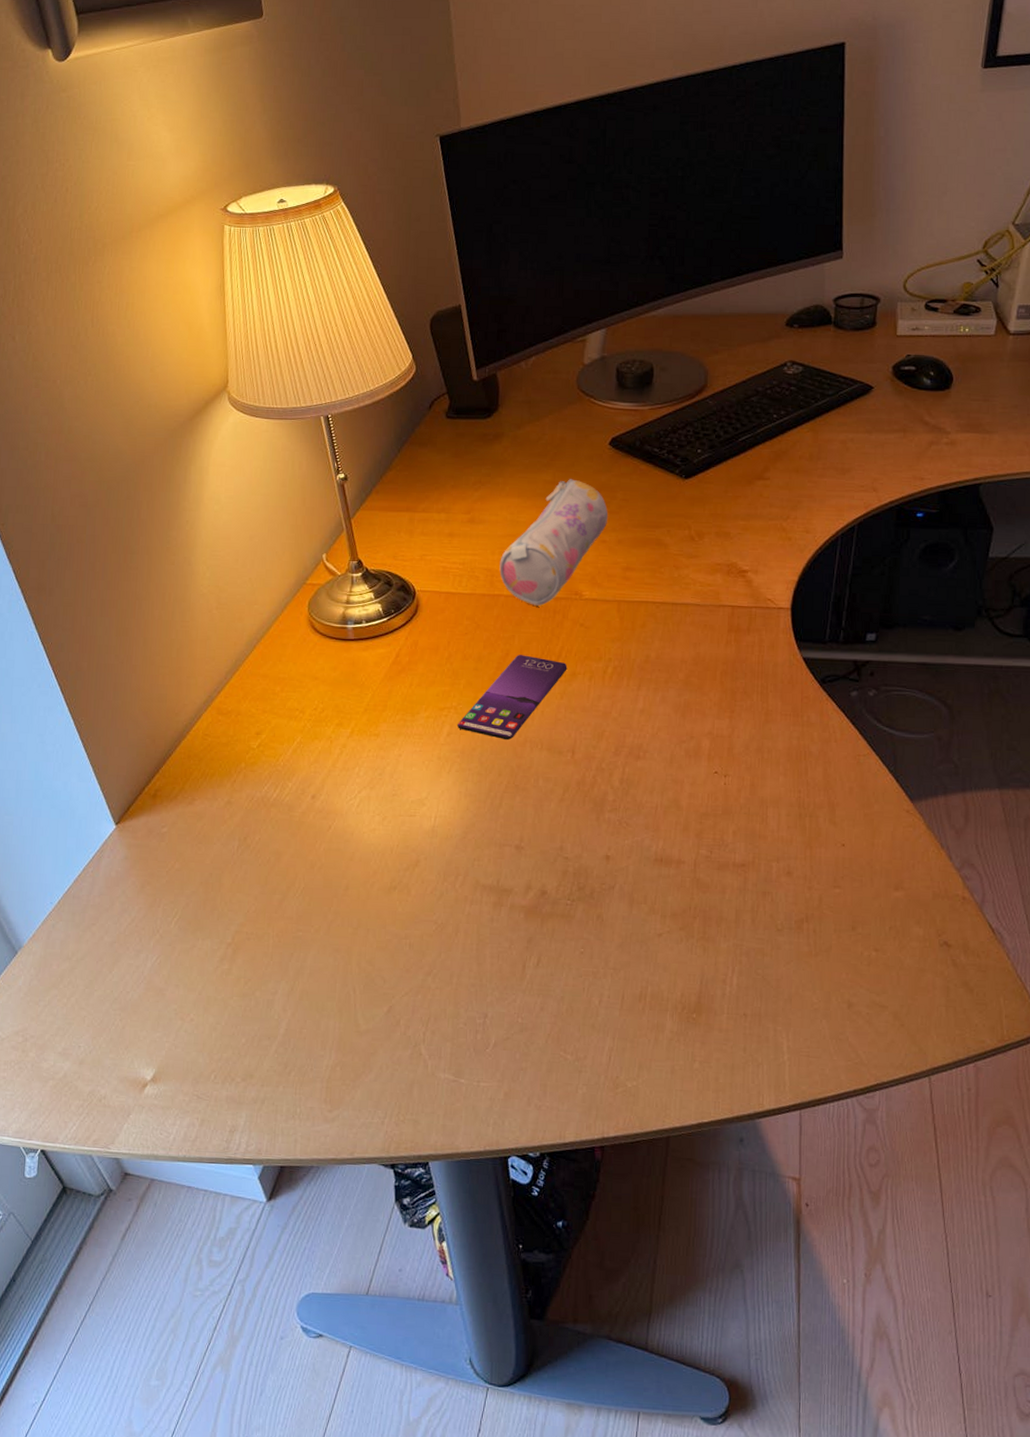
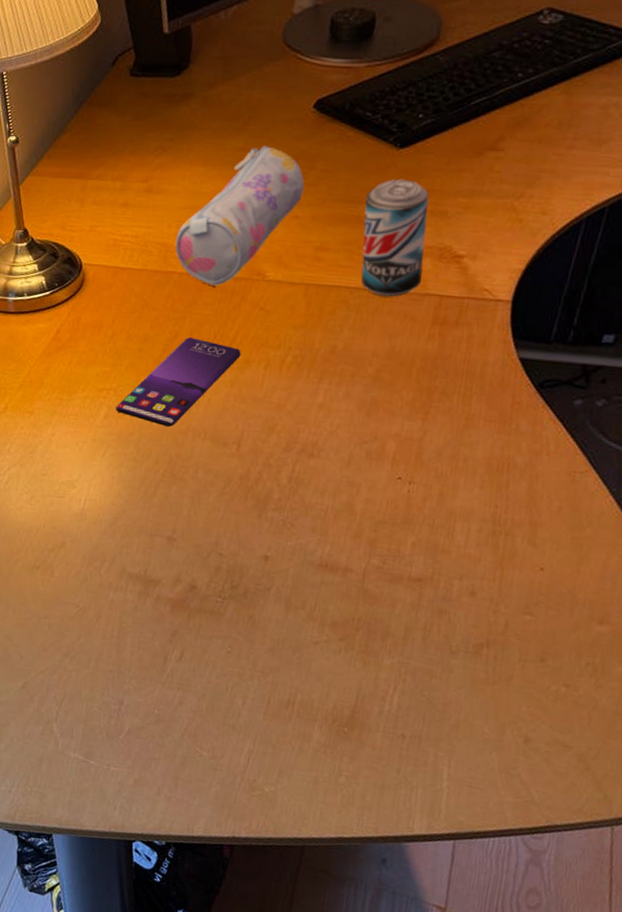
beer can: none [661,505,716,610] -> present [361,179,429,297]

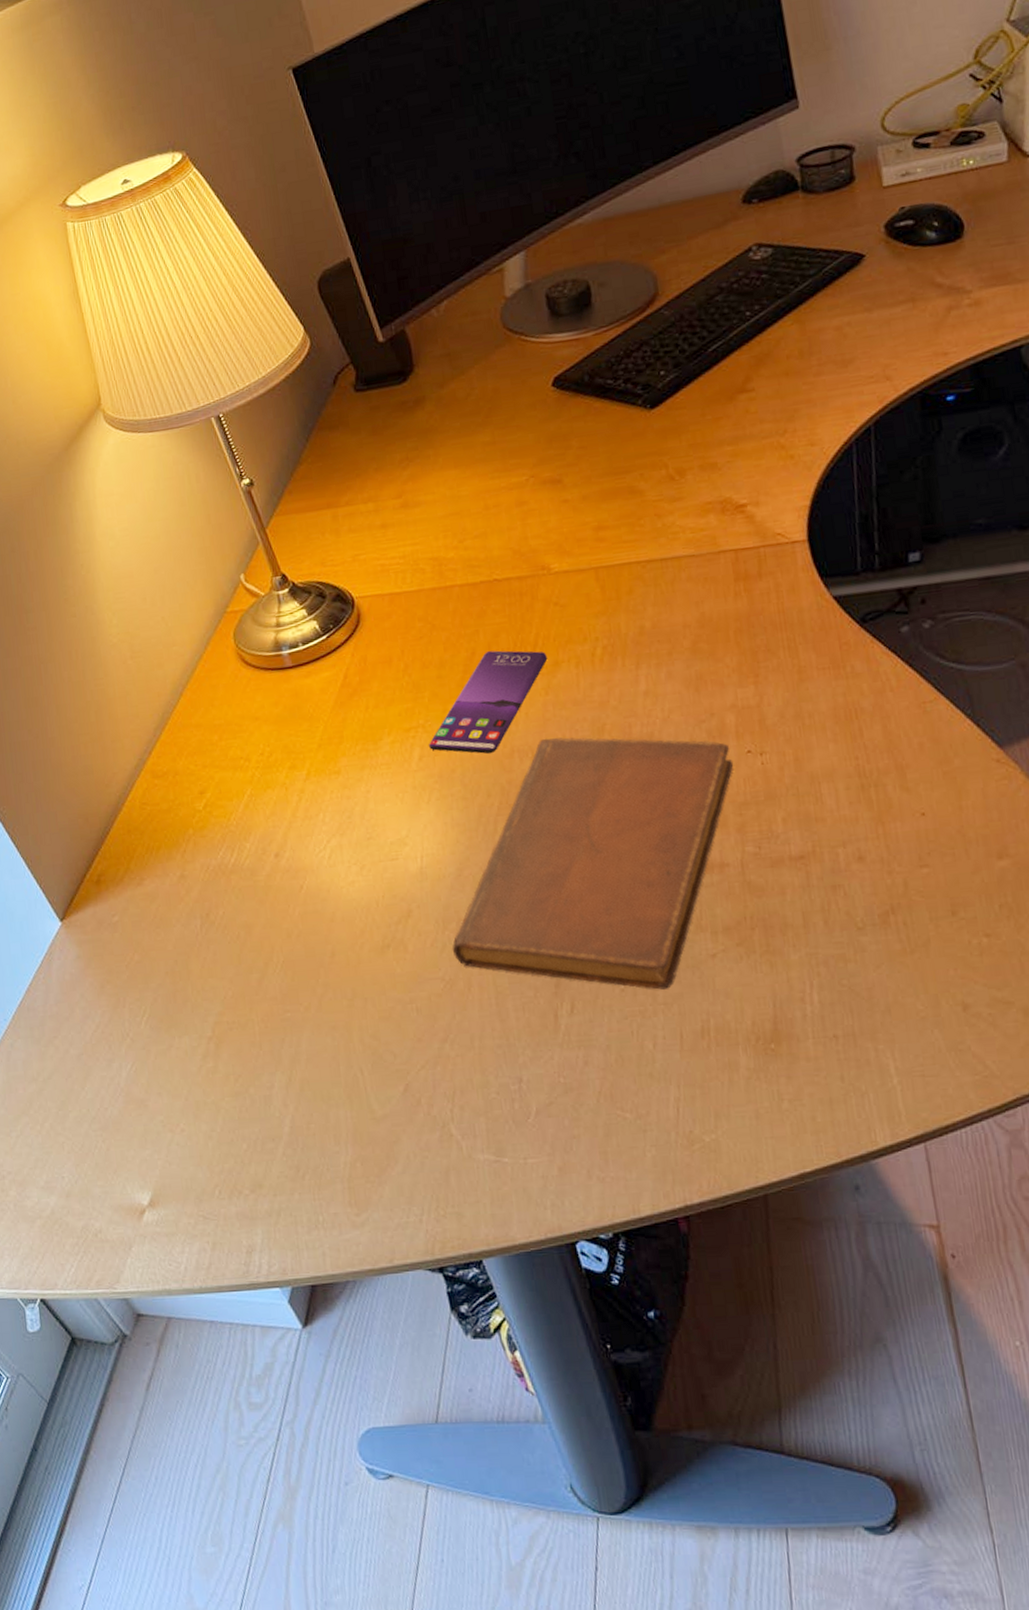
notebook: none [91,425,383,661] -> present [452,737,734,990]
pencil case: present [175,146,305,286] -> none [446,435,566,591]
beer can: present [361,179,429,297] -> none [630,439,712,564]

